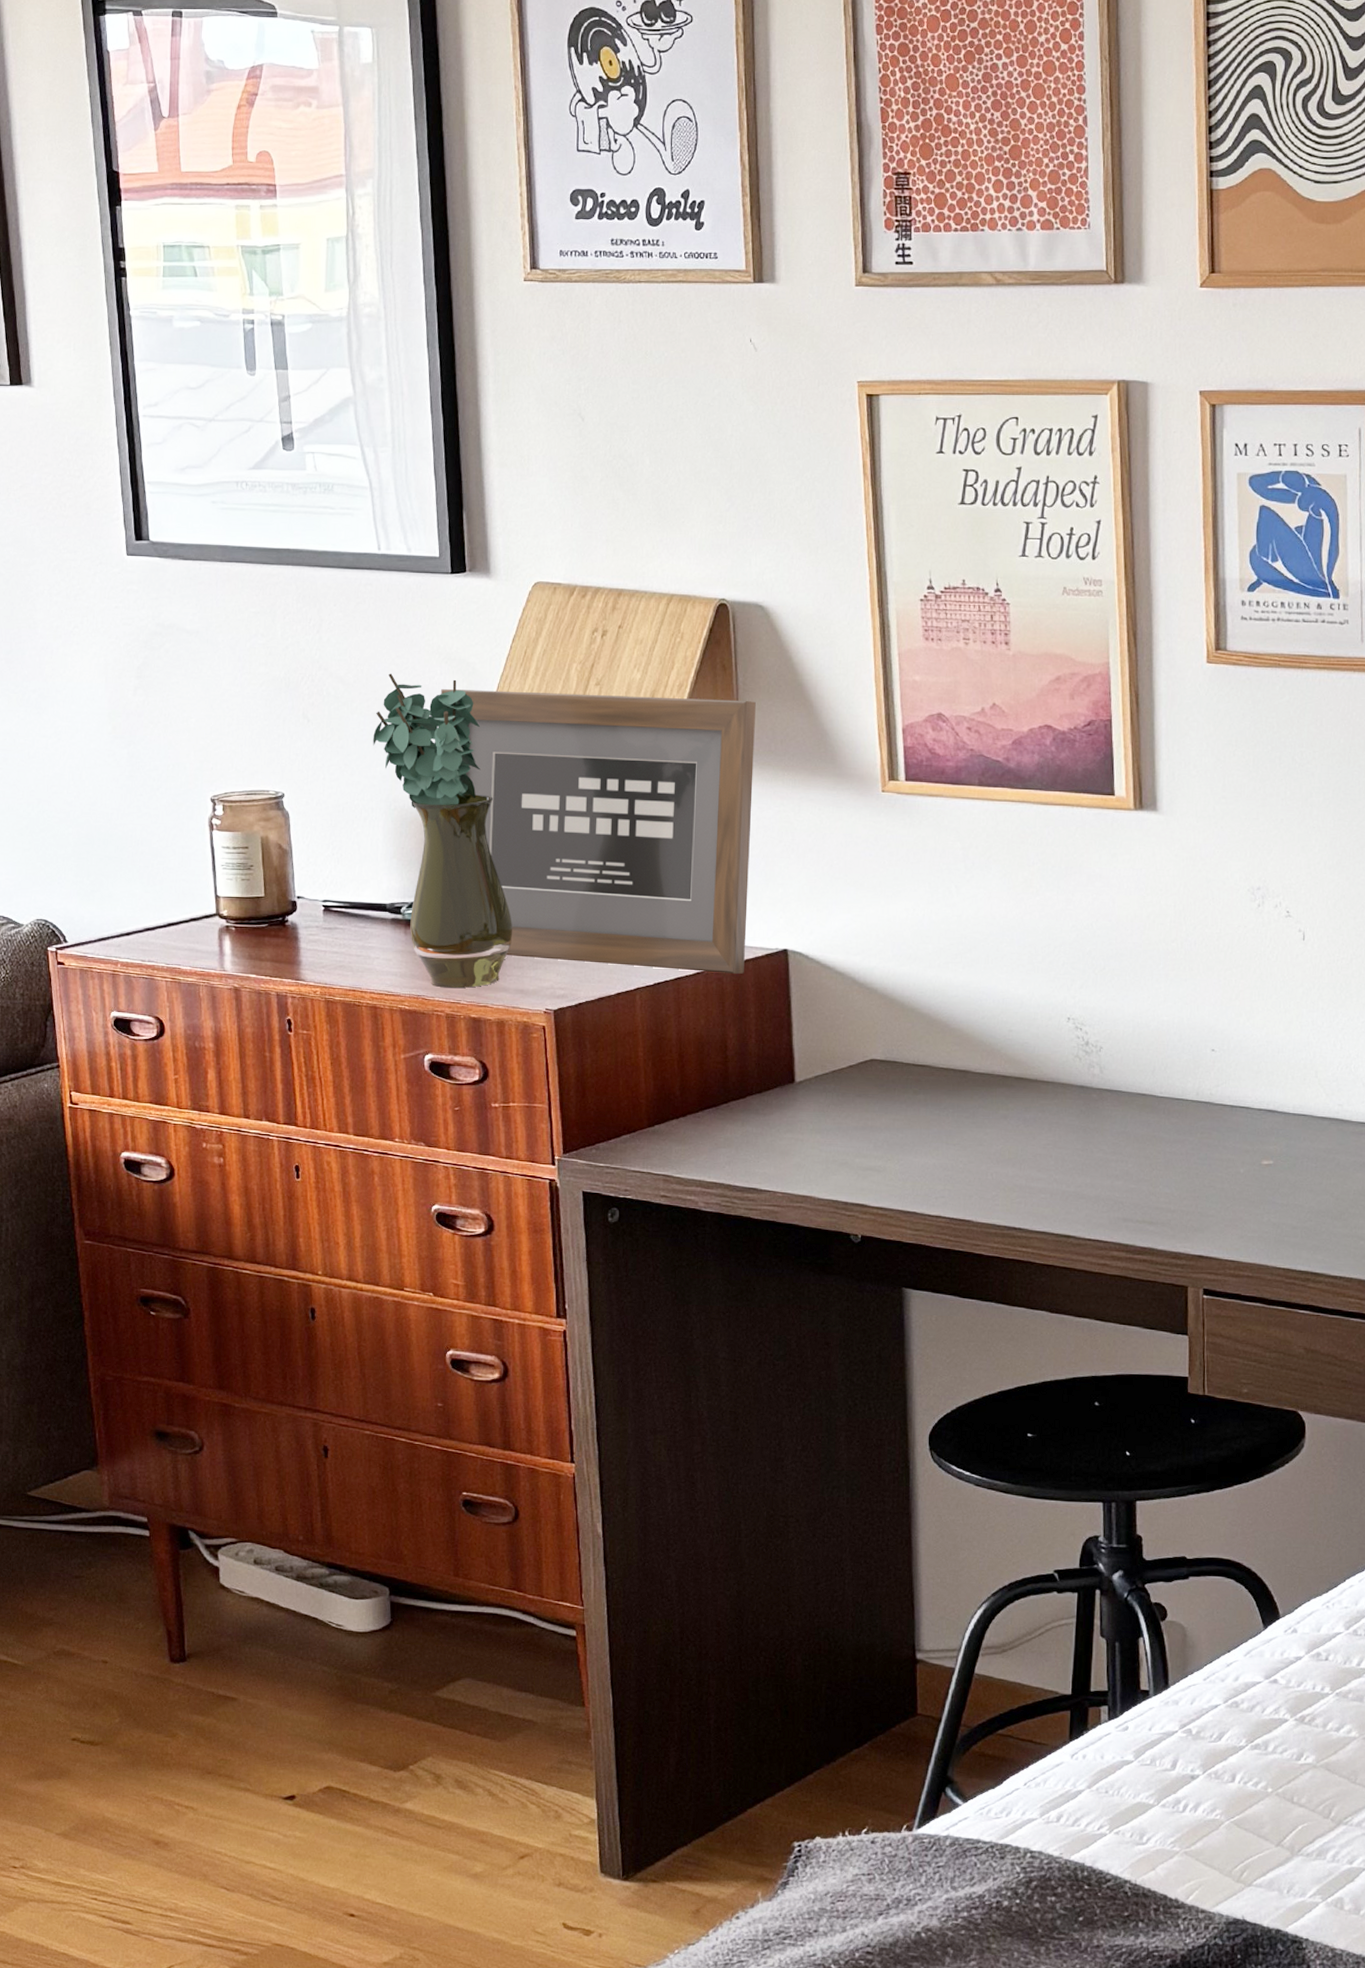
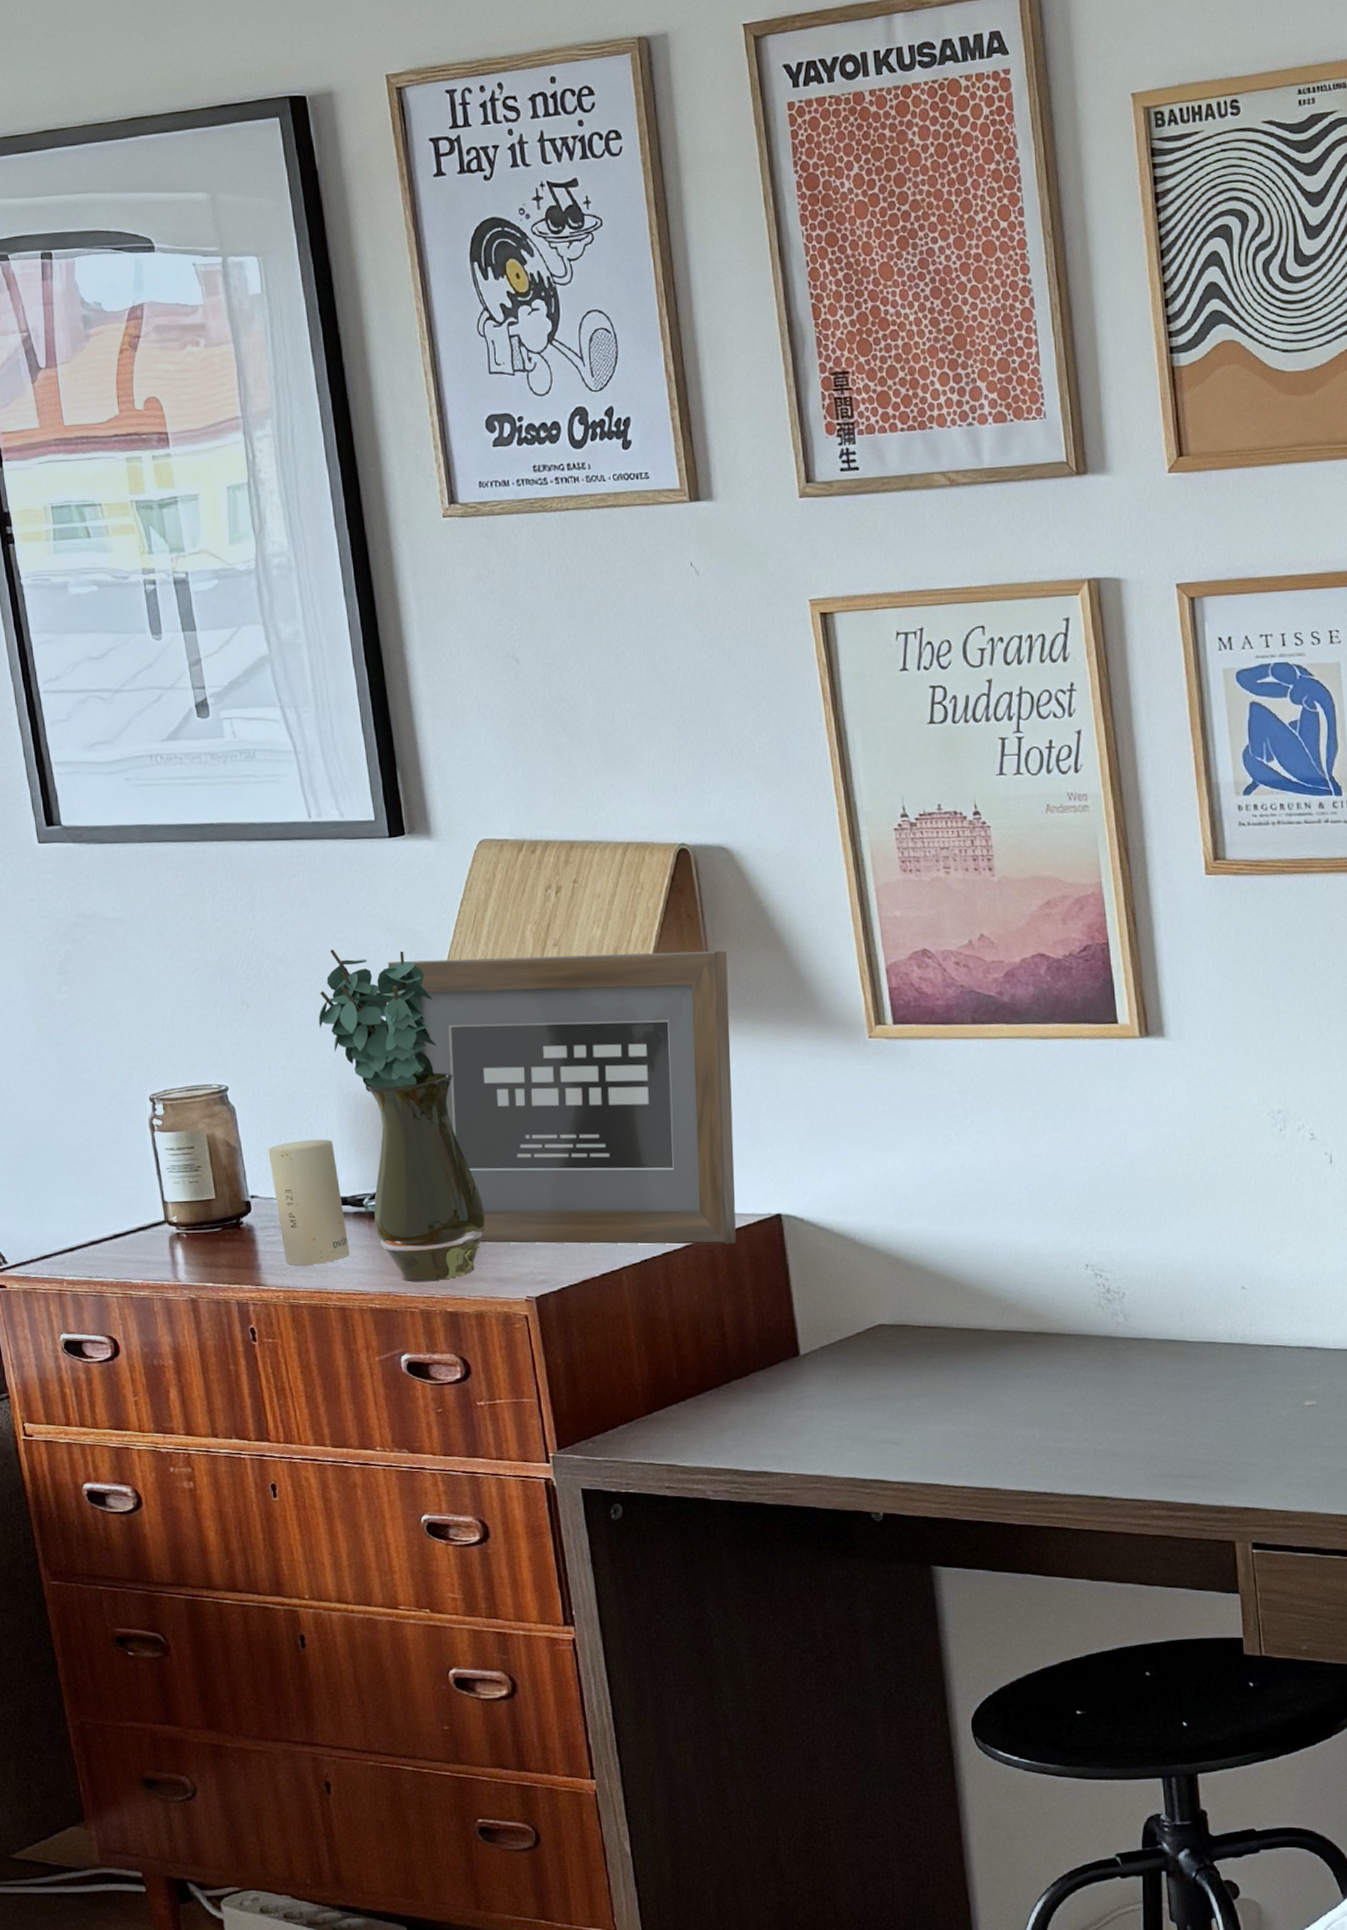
candle: none [316,848,385,965] -> present [268,1139,350,1265]

